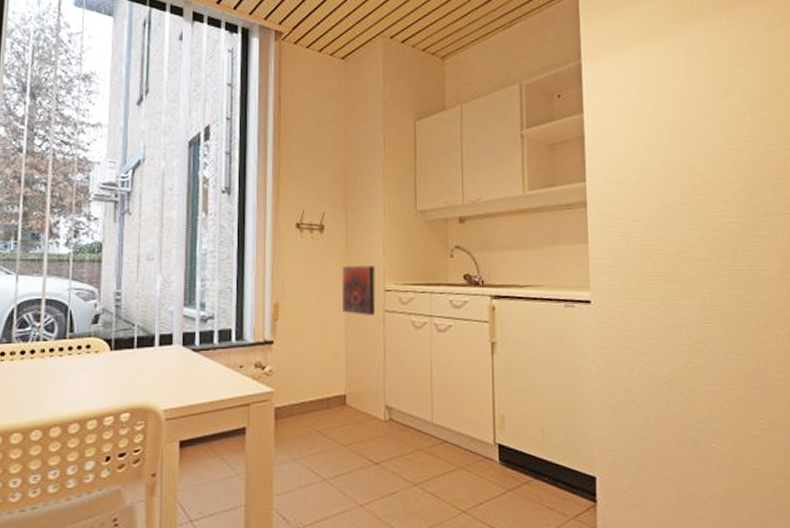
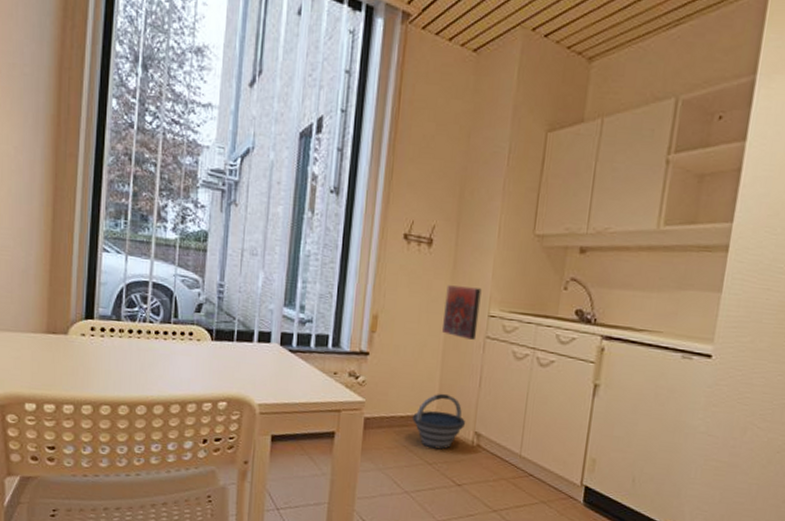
bucket: none [323,371,376,430] -> present [413,393,466,450]

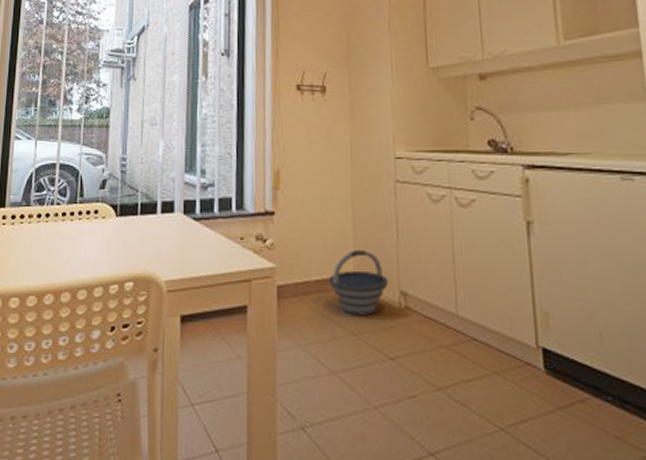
decorative tile: present [442,285,482,340] -> none [346,130,386,186]

